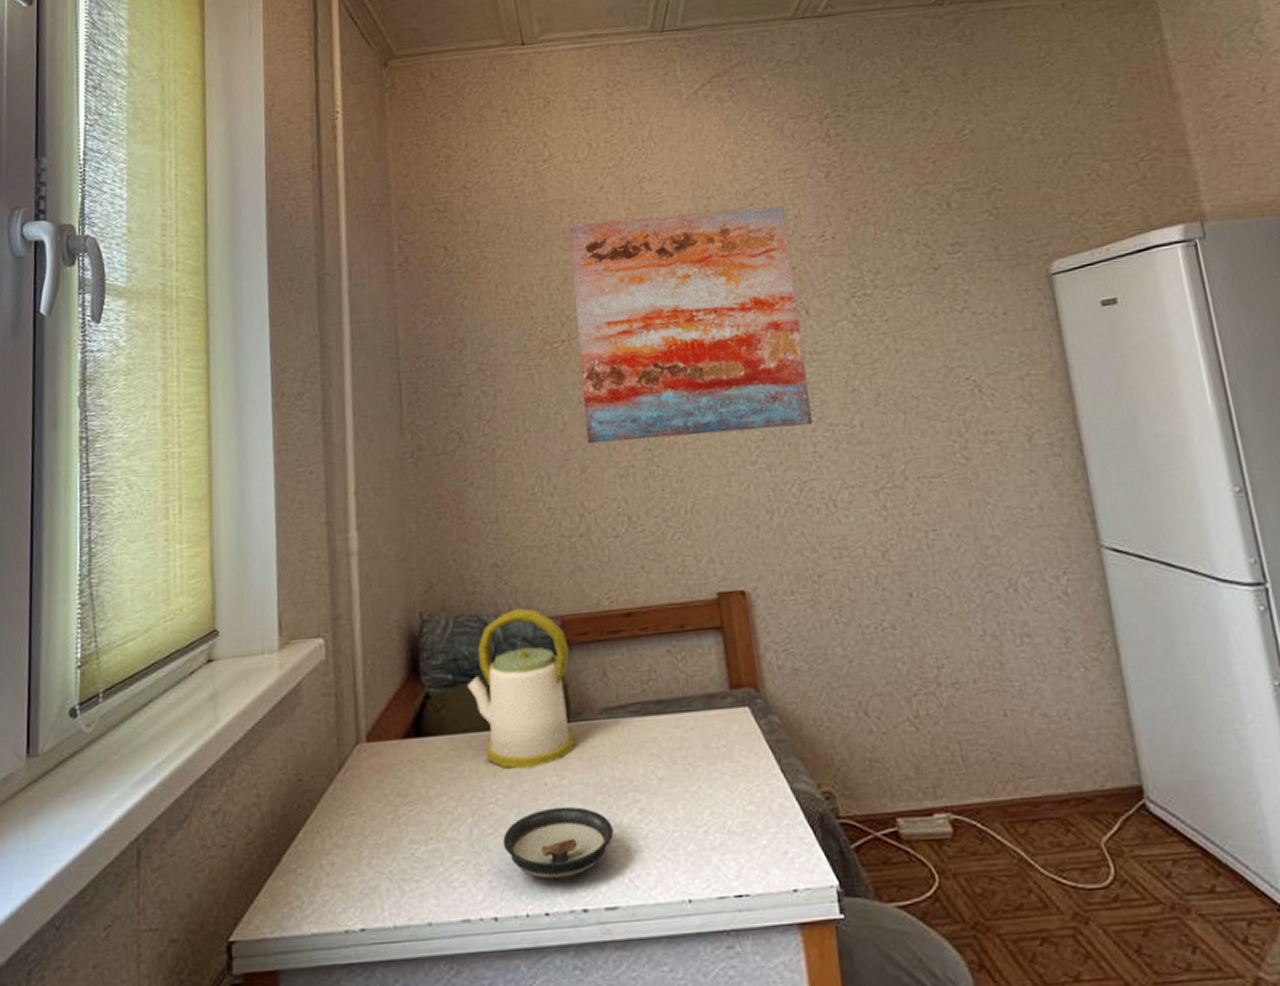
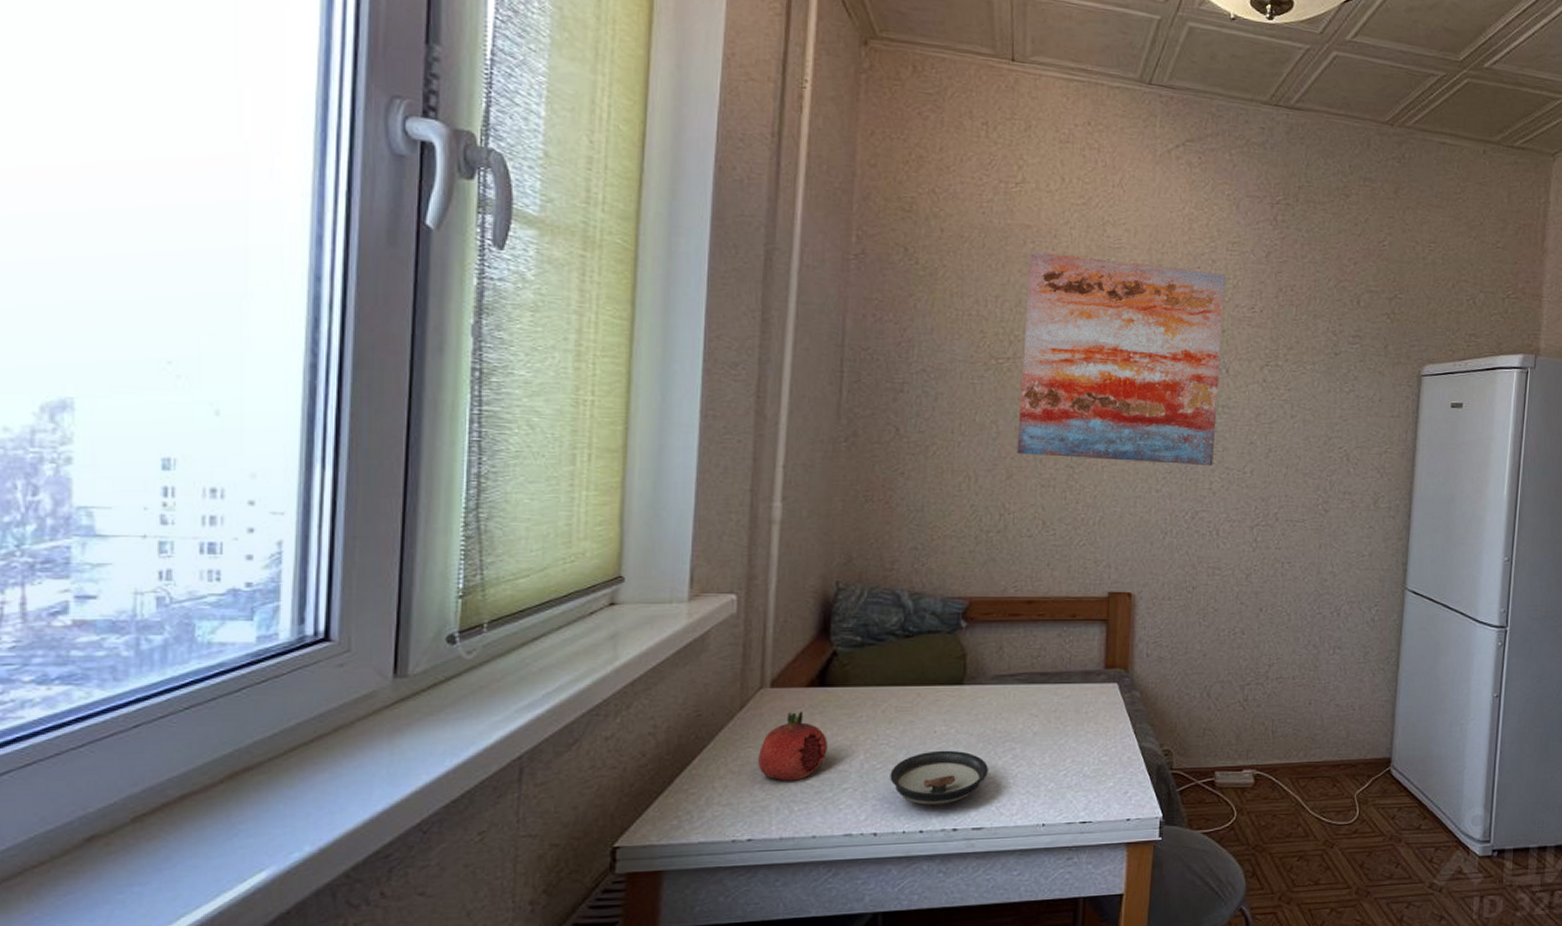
fruit: none [361,767,433,855] -> present [757,711,828,781]
kettle: present [467,607,575,769] -> none [874,586,973,719]

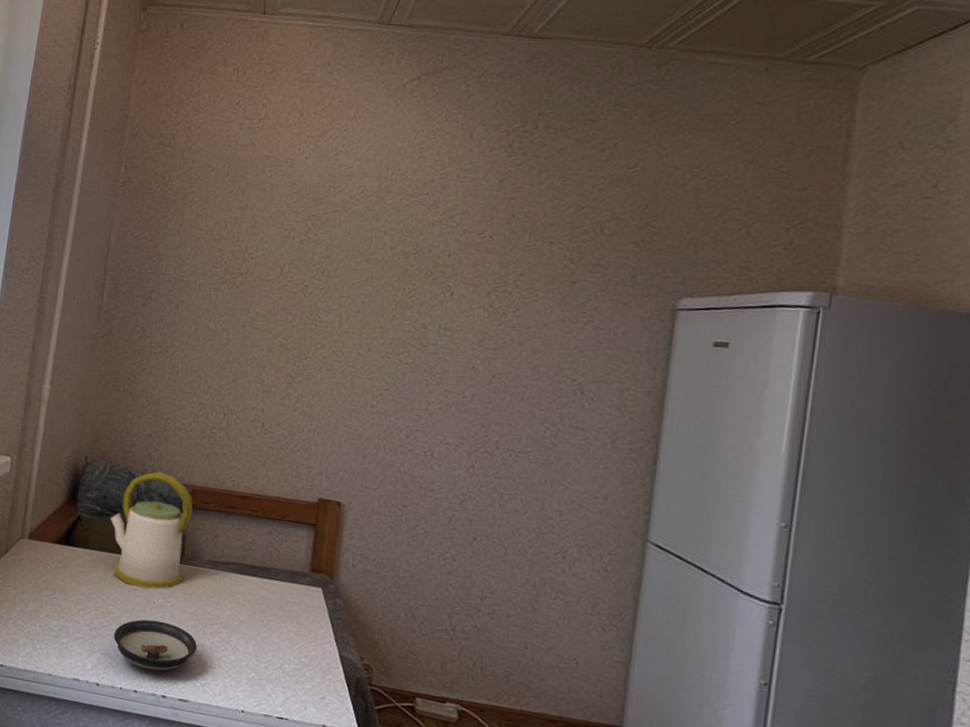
fruit: present [757,711,828,781] -> none [13,563,67,623]
kettle: none [874,586,973,719] -> present [110,471,194,590]
wall art: present [1017,251,1226,465] -> none [243,179,455,386]

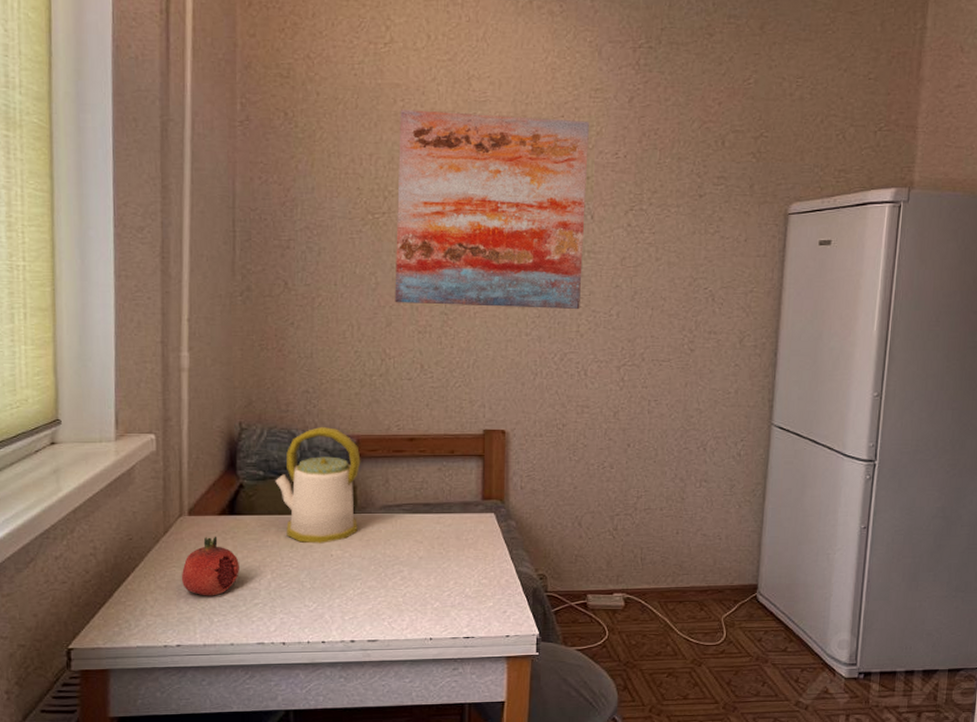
fruit: none [13,563,67,623] -> present [181,536,239,596]
saucer: present [113,619,198,672] -> none [294,571,381,620]
wall art: none [243,179,455,386] -> present [395,109,589,309]

